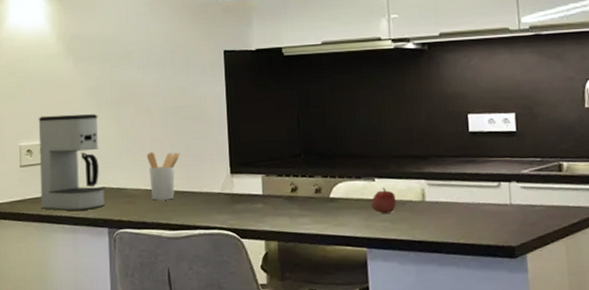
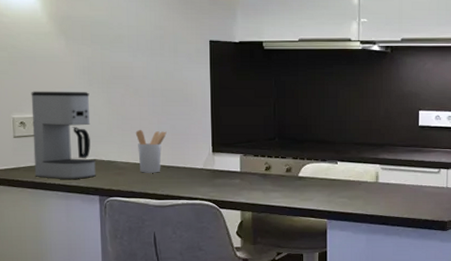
apple: present [371,188,396,214] -> none [334,170,354,191]

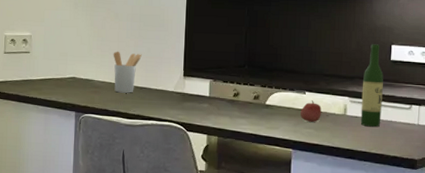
coffee maker: present [31,91,96,179] -> none [19,11,75,95]
apple: none [334,170,354,191] -> present [300,100,322,122]
wine bottle: none [392,110,412,193] -> present [360,44,384,127]

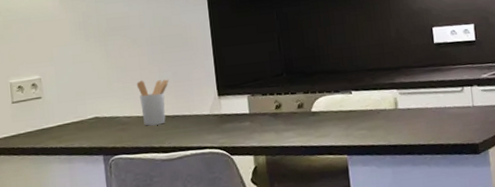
apple: present [300,100,322,122] -> none [349,99,372,123]
wine bottle: present [360,44,384,127] -> none [408,29,435,117]

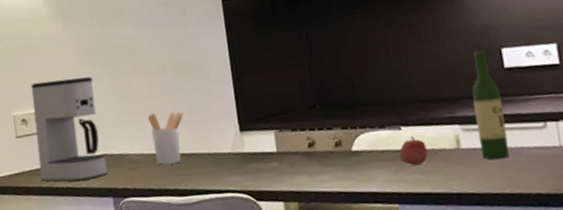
coffee maker: none [27,48,99,143] -> present [30,77,108,182]
apple: none [349,99,372,123] -> present [399,136,428,165]
wine bottle: none [408,29,435,117] -> present [472,50,509,159]

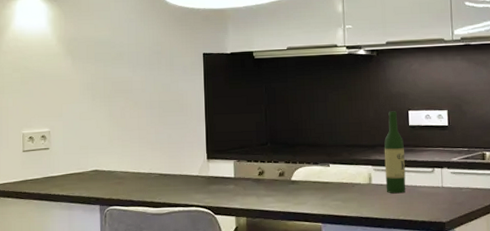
coffee maker: present [30,77,108,182] -> none [40,106,97,190]
utensil holder: present [147,112,184,165] -> none [134,139,164,182]
apple: present [399,136,428,165] -> none [326,172,347,194]

